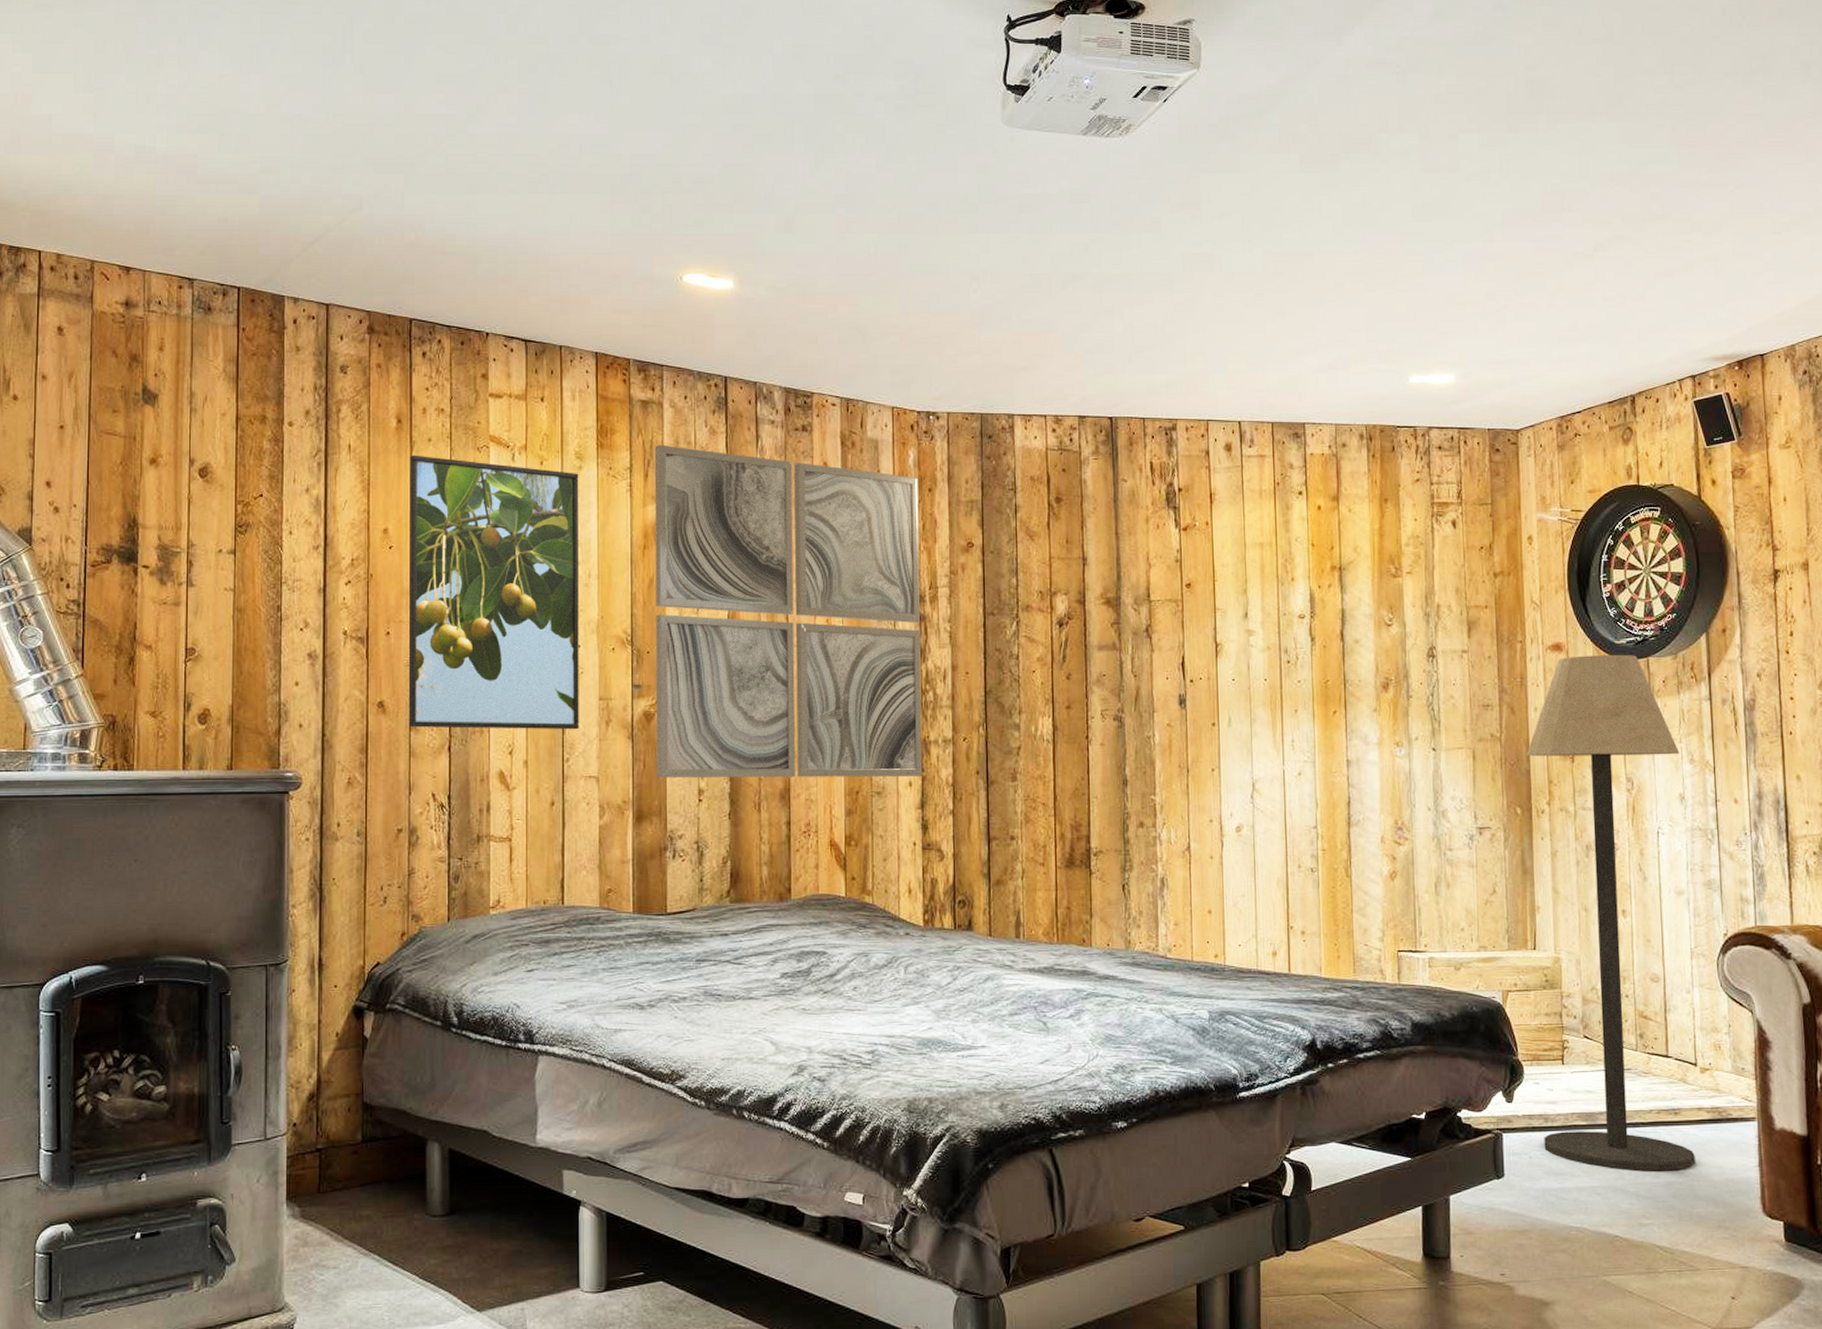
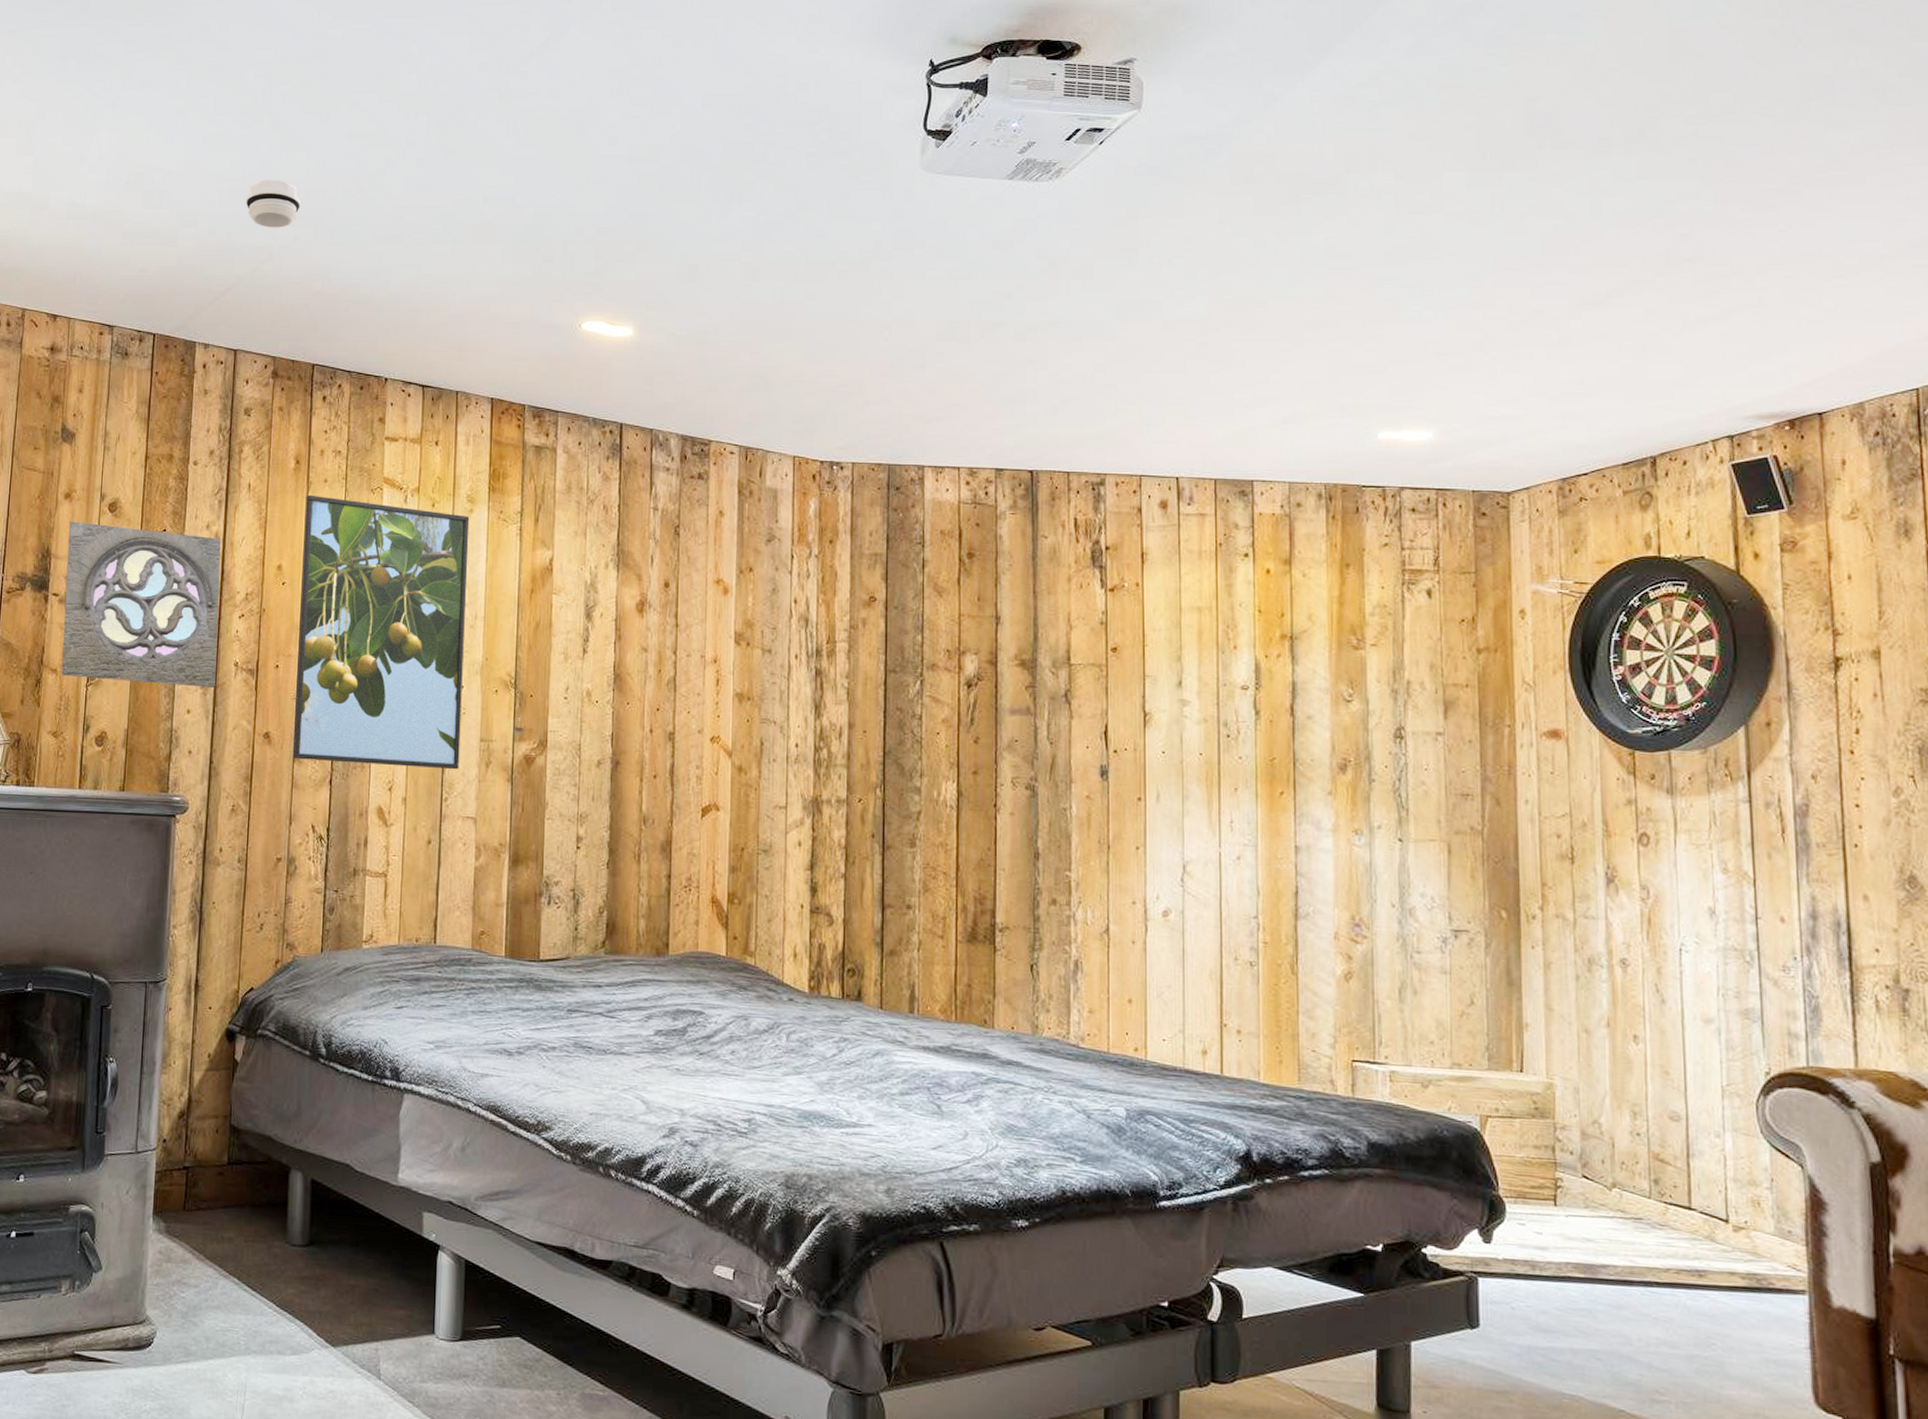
wall ornament: none [156,488,325,658] -> present [61,521,222,688]
smoke detector: none [331,124,389,175] -> present [246,179,301,228]
wall art: present [654,444,923,778] -> none [534,489,819,836]
floor lamp: present [1526,655,1695,1171] -> none [1514,744,1726,1343]

